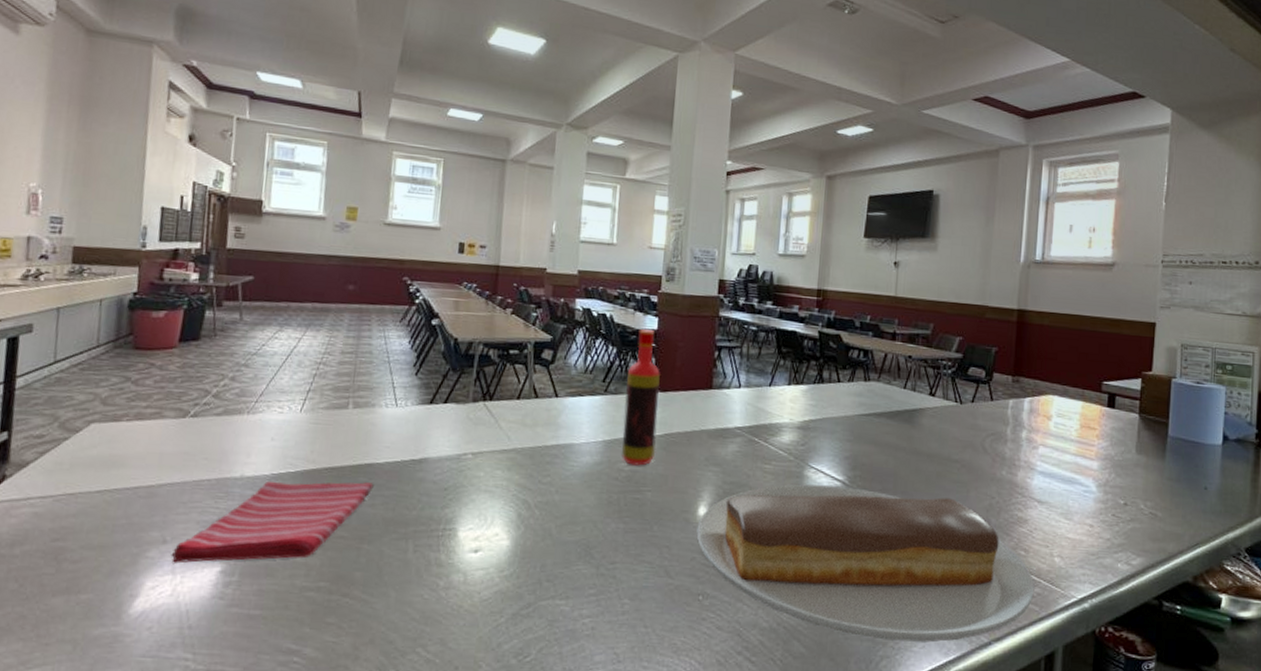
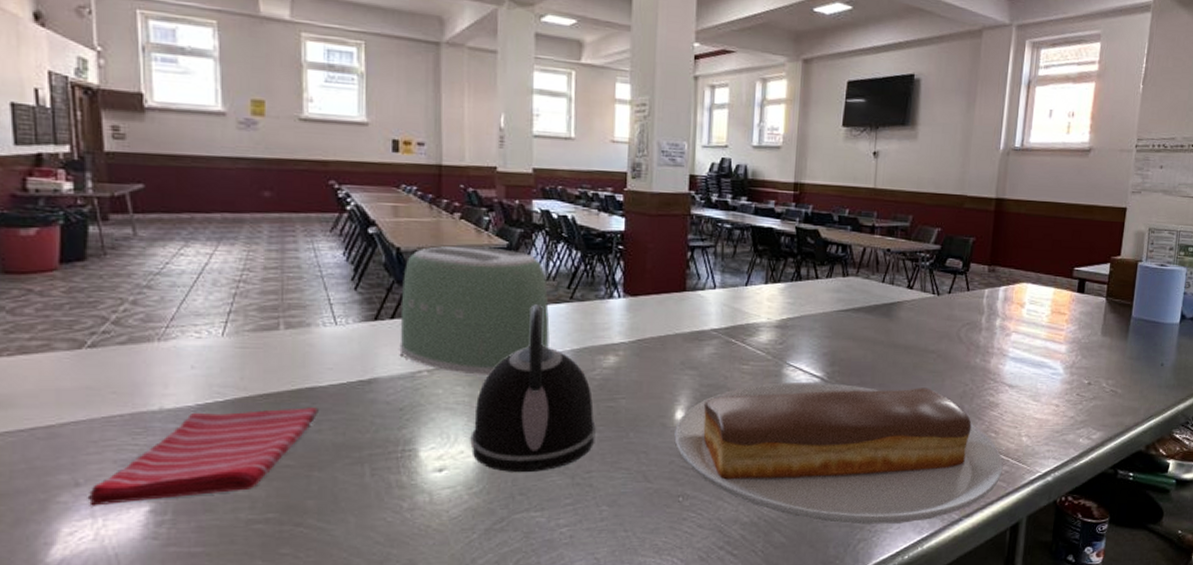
toaster: none [449,338,585,461] -> present [399,245,550,375]
kettle: none [505,396,623,559] -> present [470,305,597,472]
bottle: present [622,328,660,466] -> none [592,230,630,374]

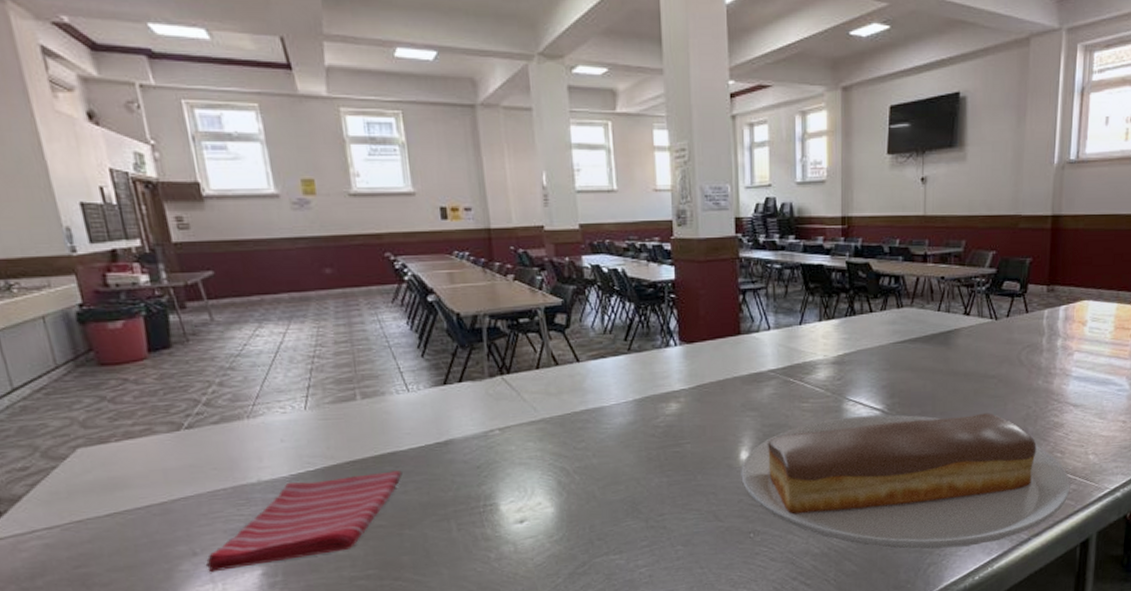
toaster: present [399,245,550,375] -> none [466,306,612,431]
kettle: present [470,305,597,472] -> none [546,358,666,520]

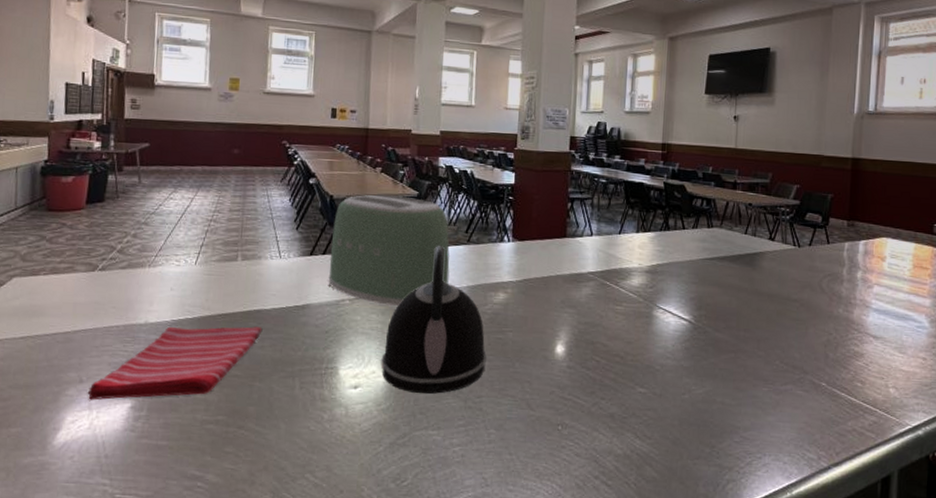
toaster: none [466,306,612,431] -> present [328,194,450,306]
kettle: none [546,358,666,520] -> present [381,246,488,394]
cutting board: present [741,413,1071,550] -> none [555,323,871,467]

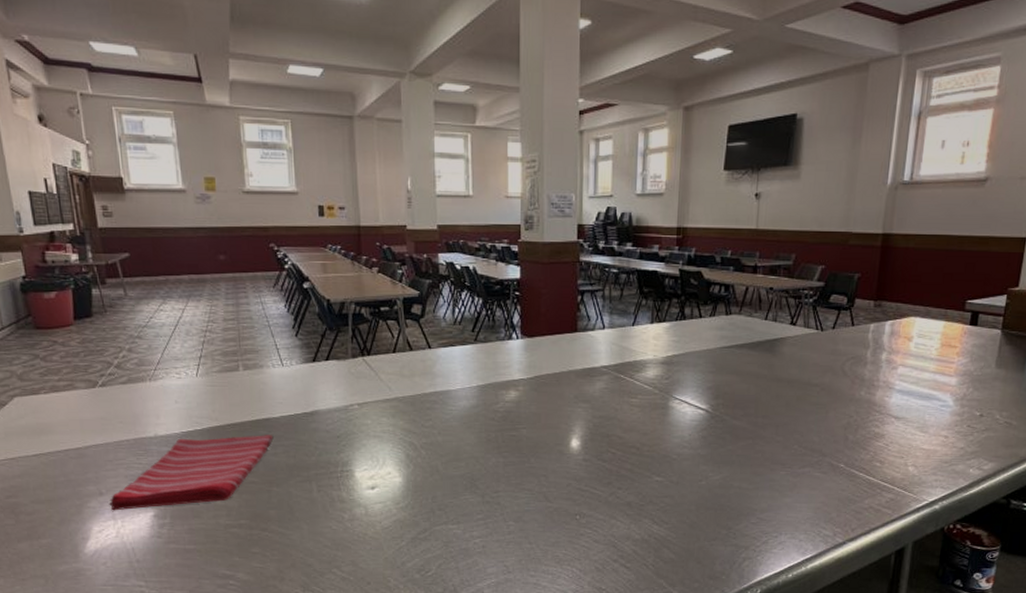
toaster: present [328,194,450,306] -> none [333,296,458,408]
kettle: present [381,246,488,394] -> none [396,346,502,491]

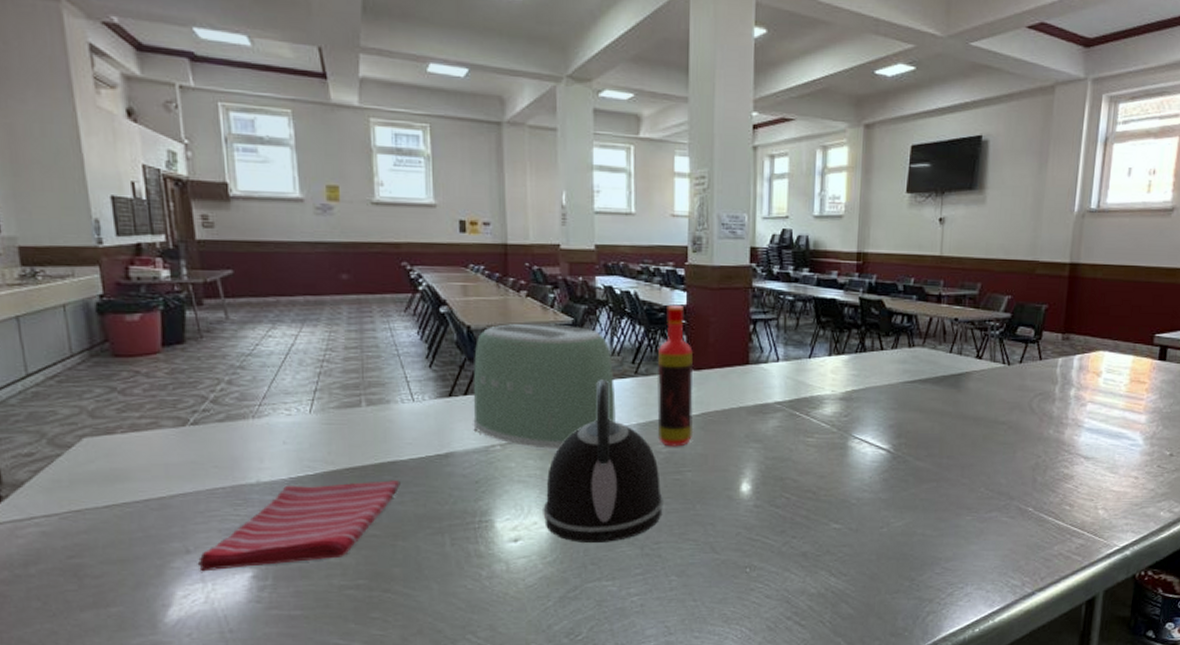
toaster: none [333,296,458,408] -> present [473,323,616,449]
kettle: none [396,346,502,491] -> present [543,380,664,542]
bottle: none [494,278,528,406] -> present [656,304,694,447]

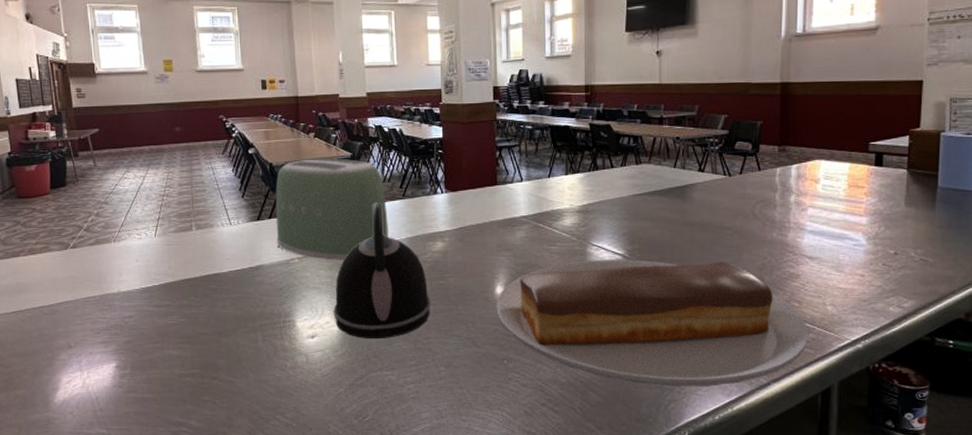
dish towel: present [197,480,401,572] -> none [76,289,223,363]
bottle: present [656,304,694,447] -> none [421,137,453,257]
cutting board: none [740,455,1078,597] -> present [496,259,809,387]

